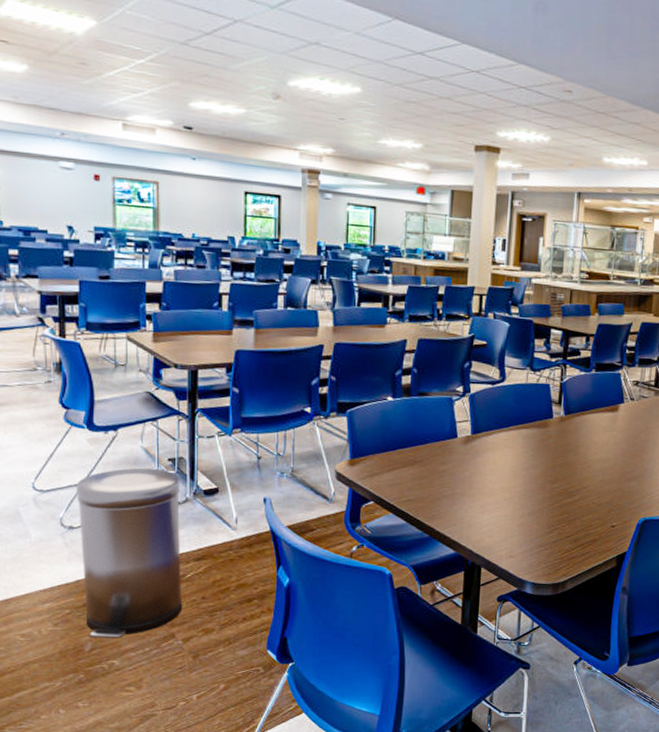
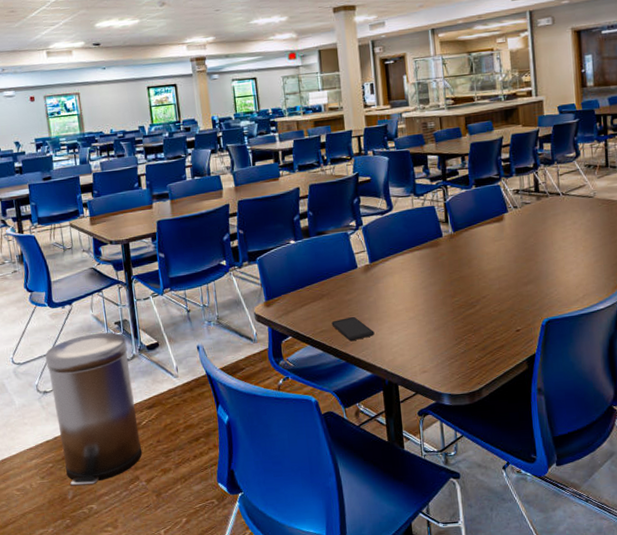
mobile phone: none [420,488,465,515] -> present [331,316,375,341]

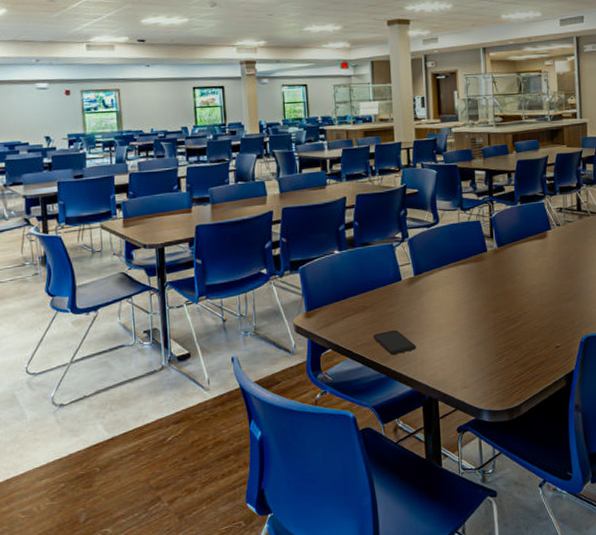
pedal bin: present [45,332,143,487] -> none [64,341,166,509]

